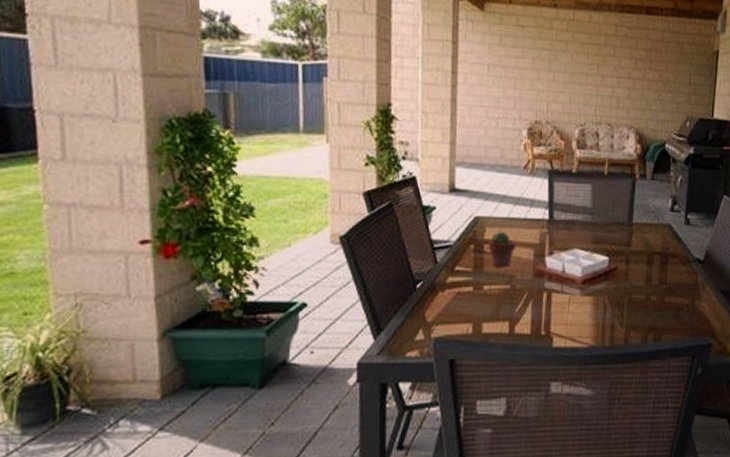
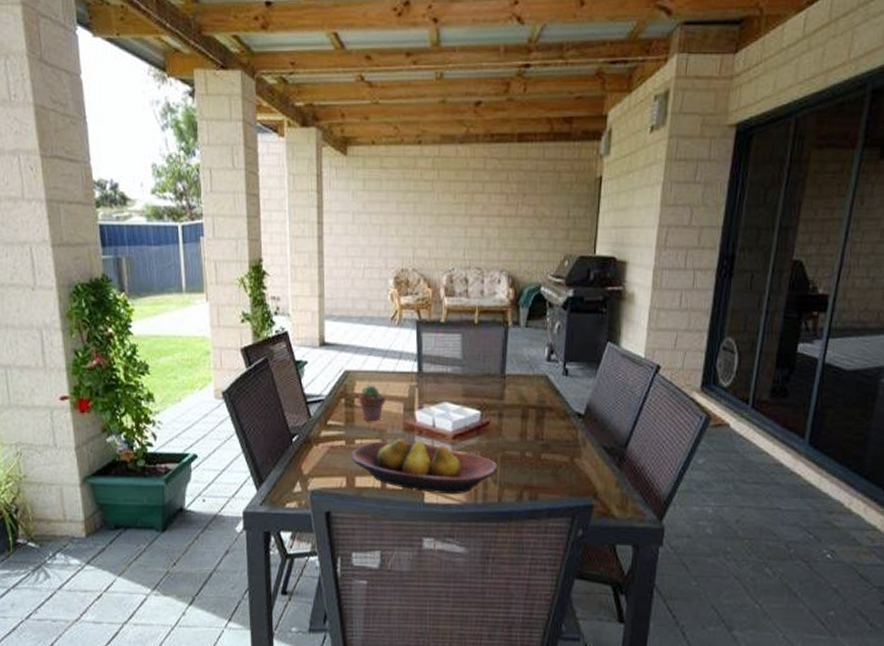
fruit bowl: none [478,284,625,338] -> present [350,439,498,495]

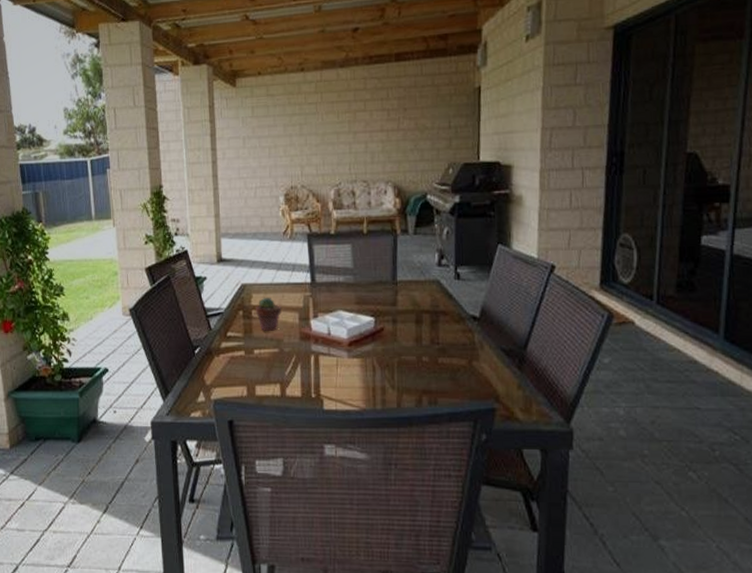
fruit bowl: present [350,439,498,495] -> none [250,348,395,401]

